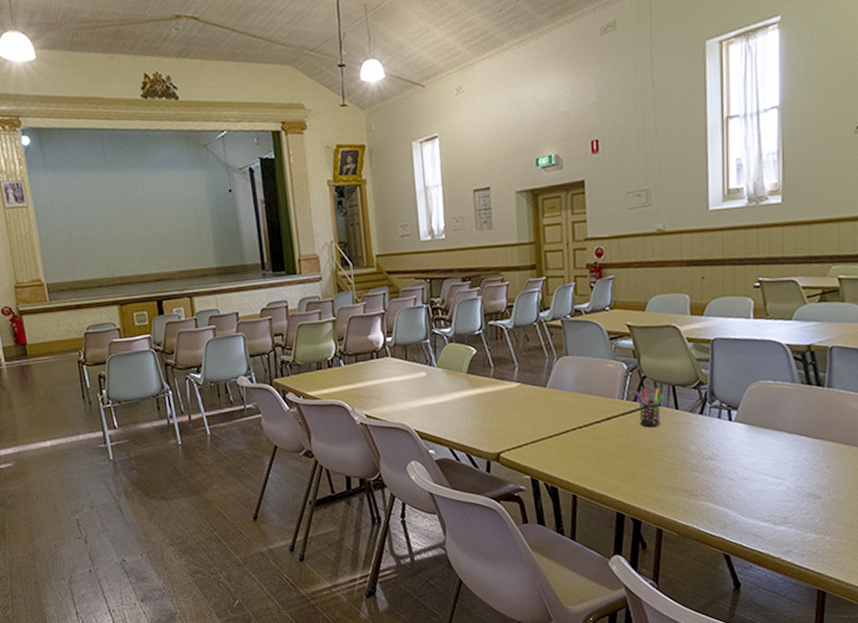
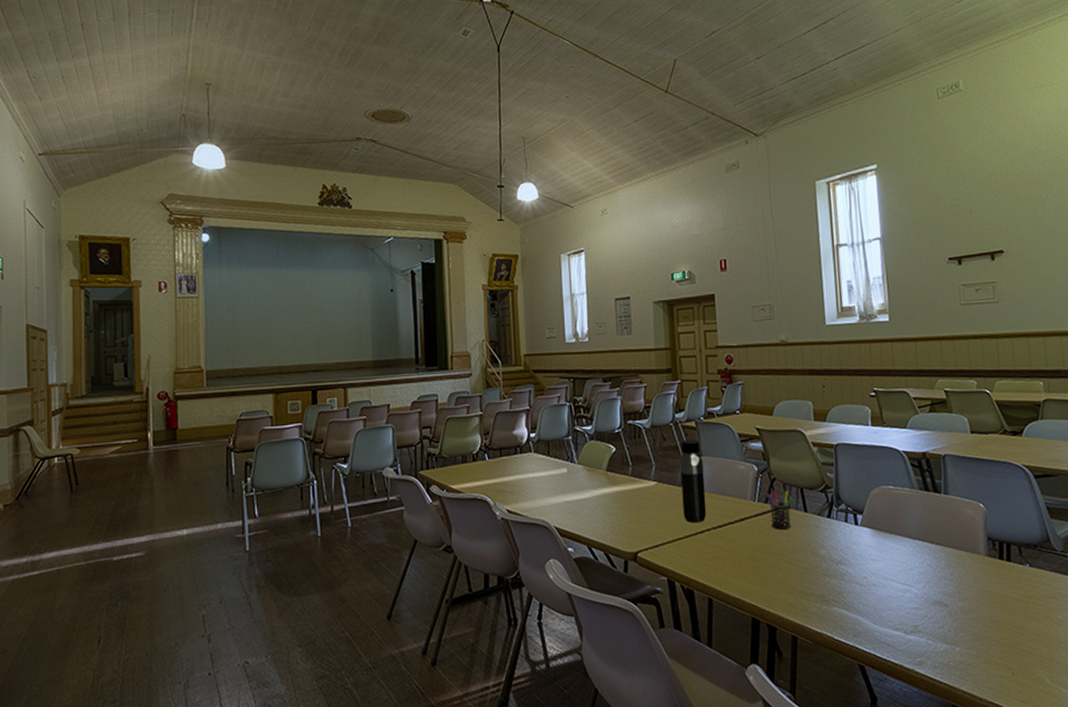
water bottle: none [544,339,572,423] -> present [680,439,707,523]

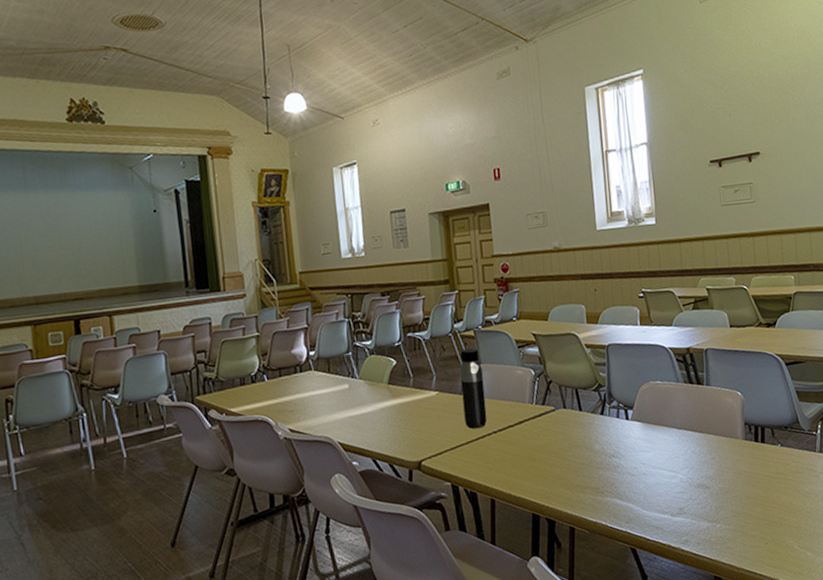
pen holder: present [765,490,793,530] -> none [542,391,568,430]

